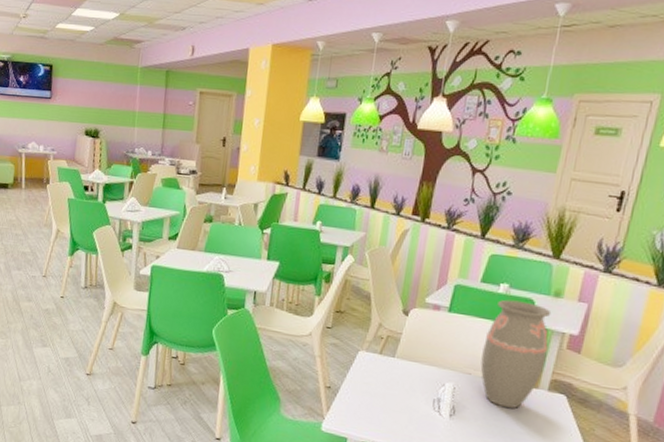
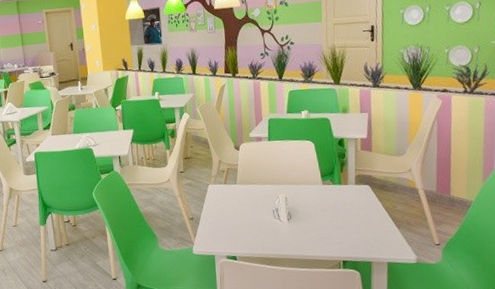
decorative vase: present [480,299,552,409] -> none [300,121,349,205]

